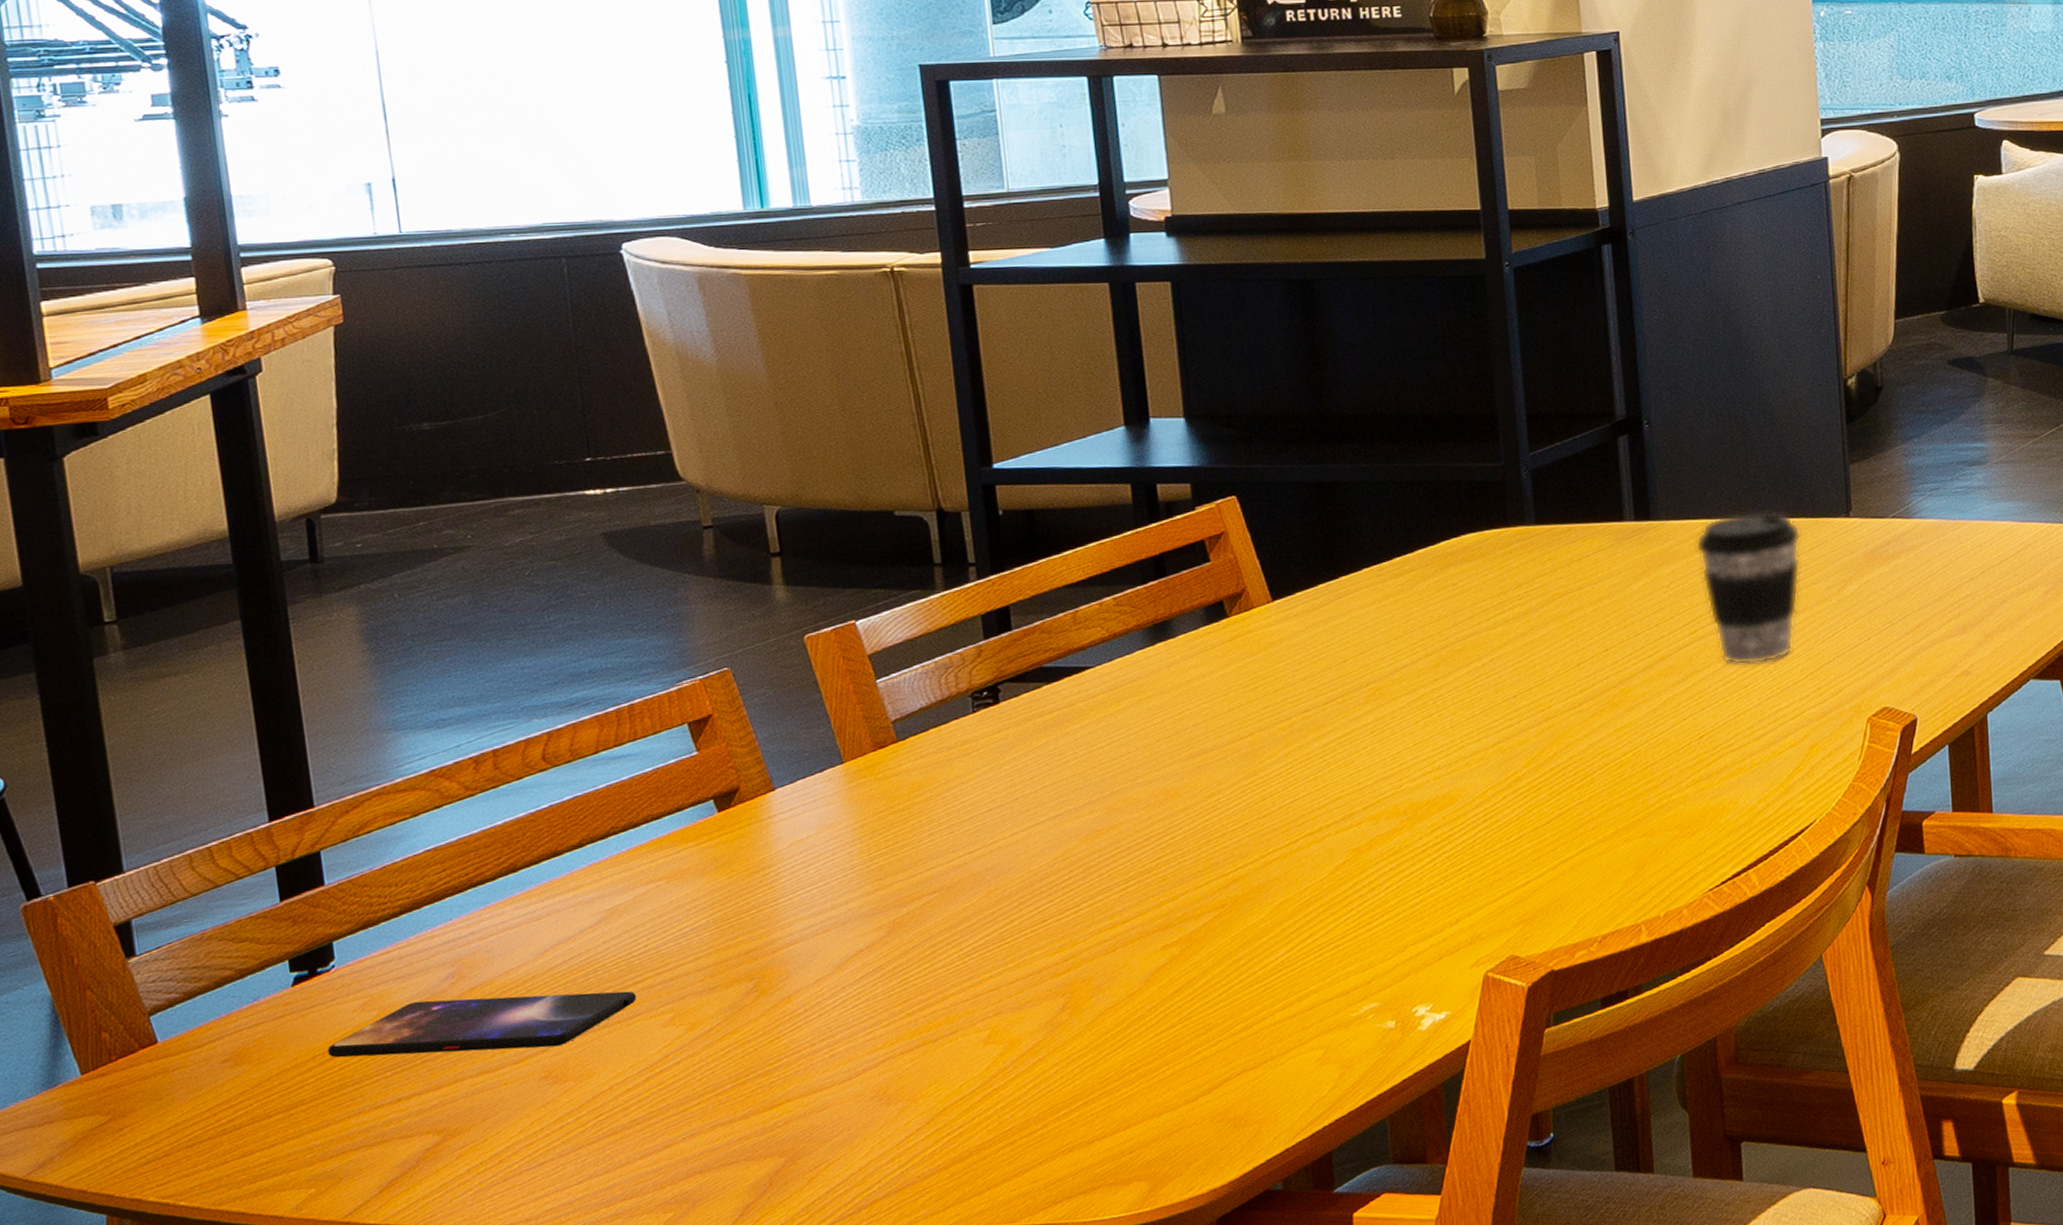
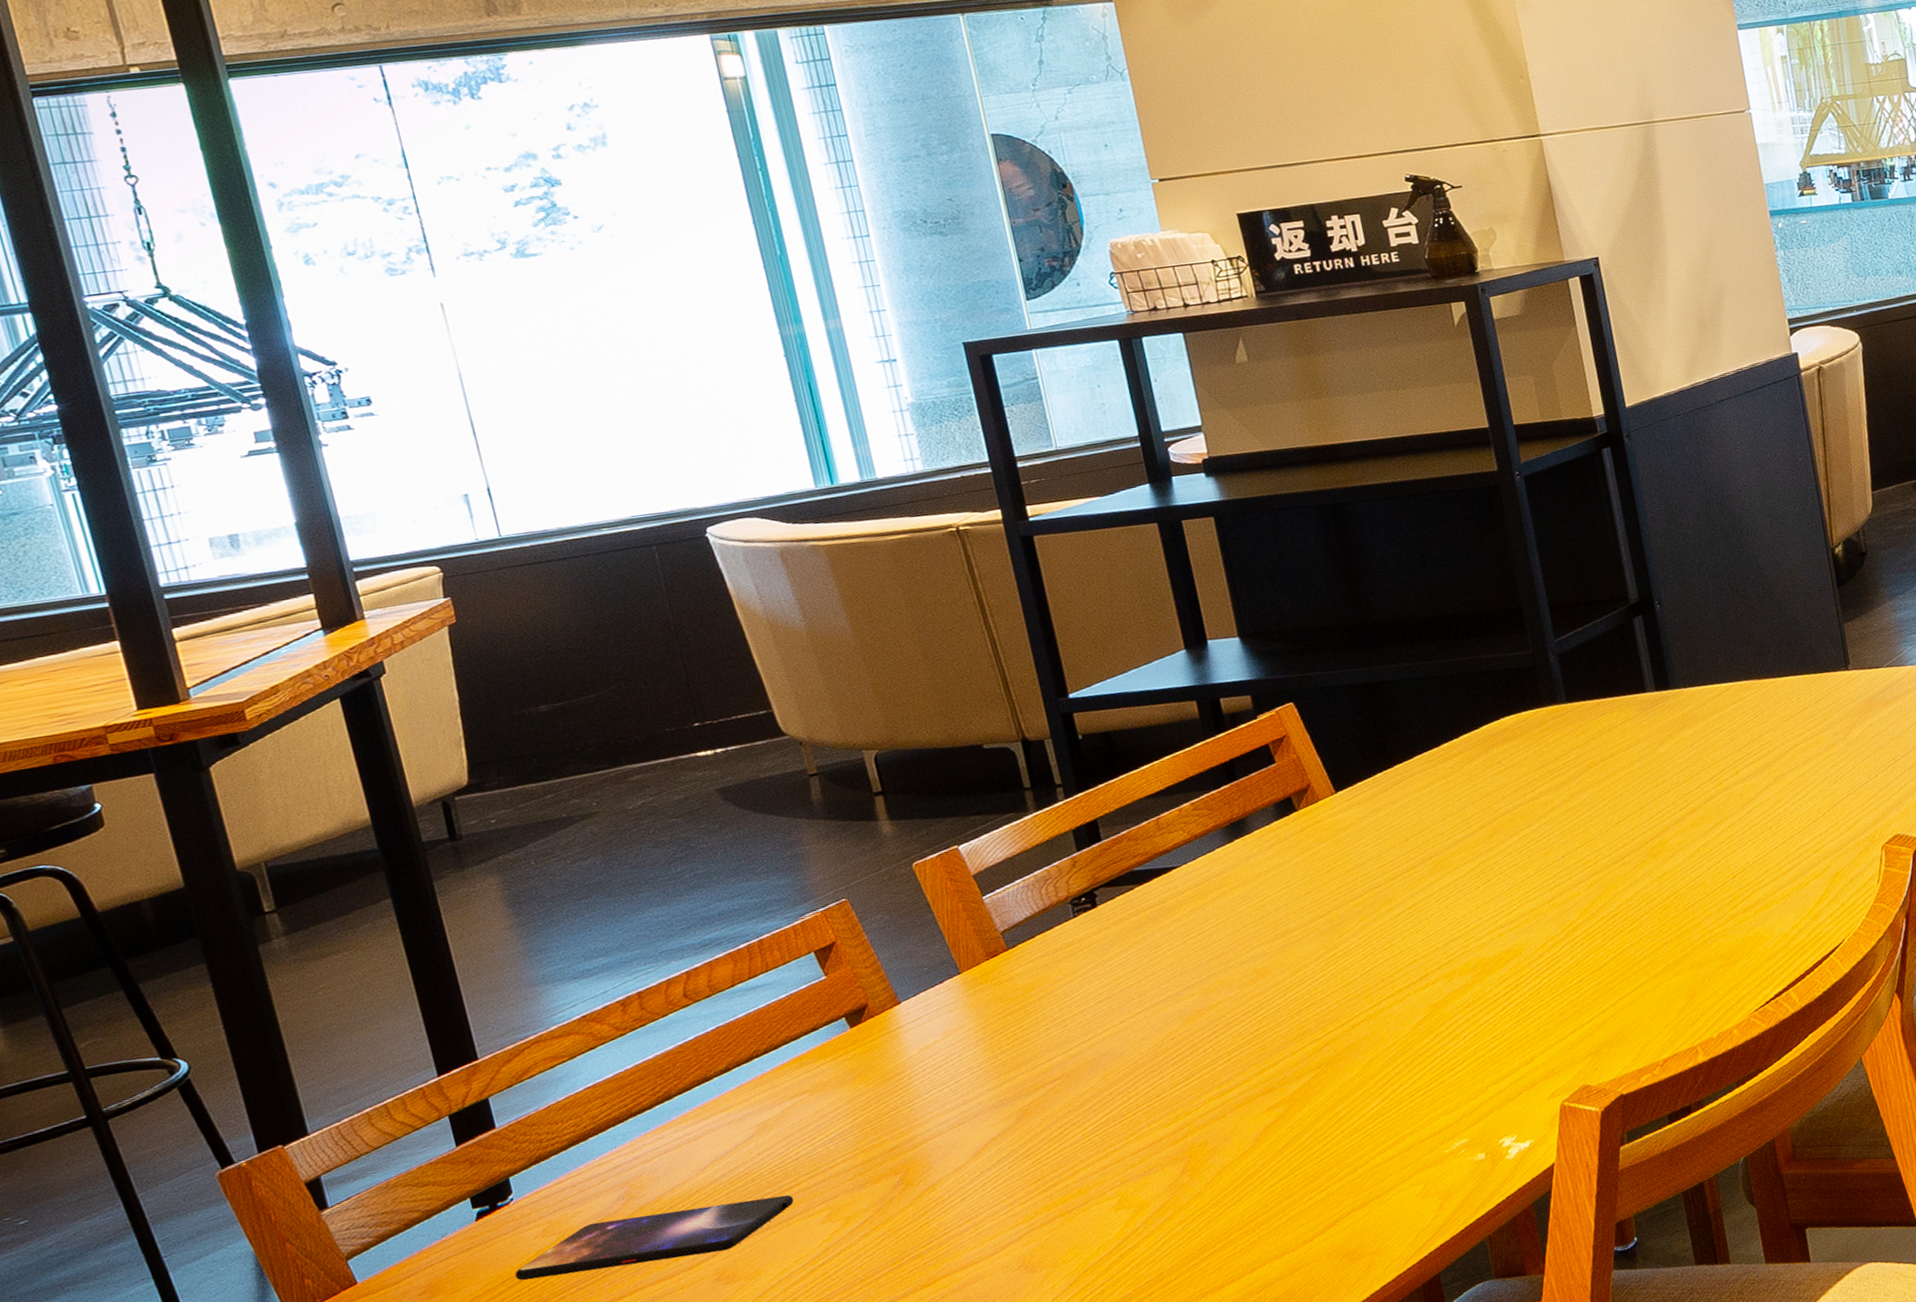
coffee cup: present [1695,511,1801,665] -> none [1712,671,1810,810]

